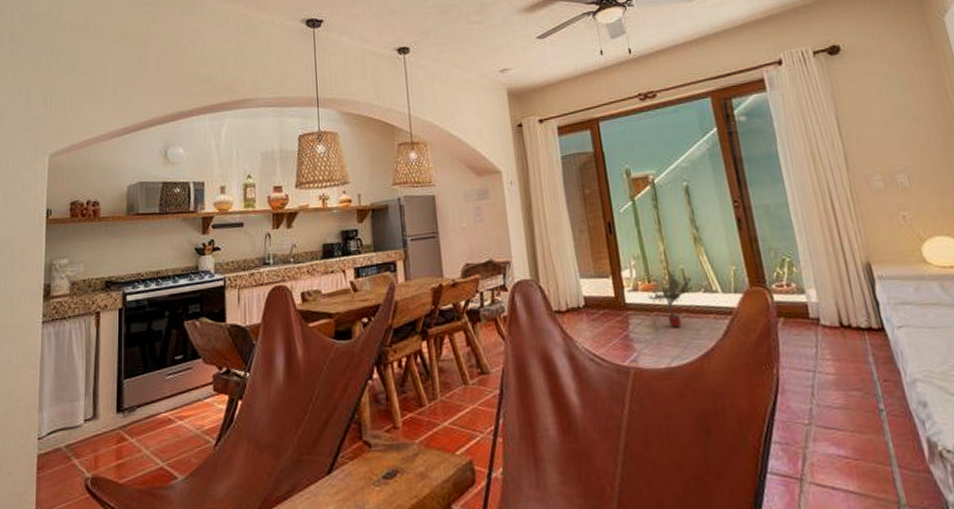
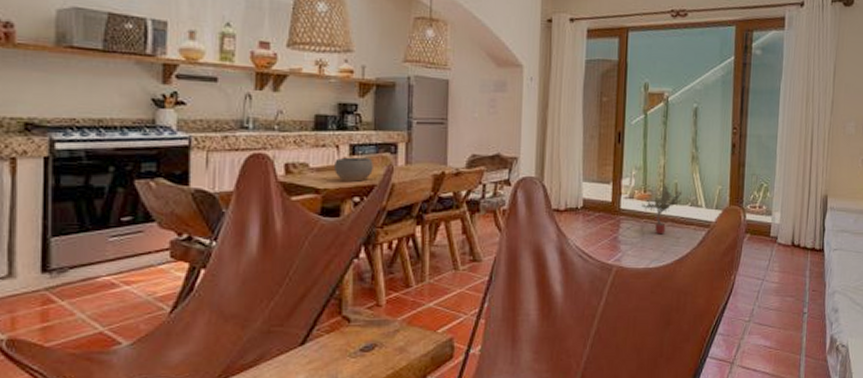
bowl: none [343,278,377,304] -> present [335,157,373,182]

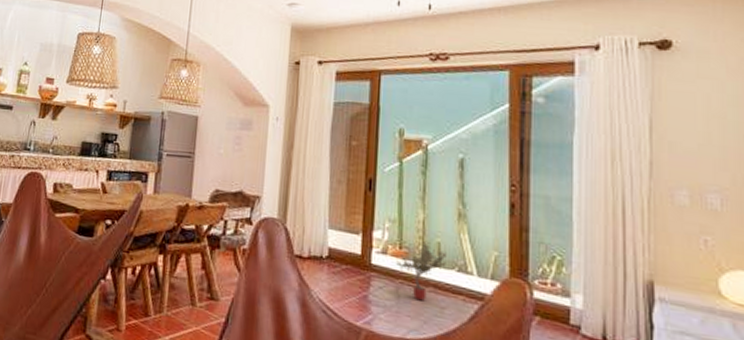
bowl: present [335,157,373,182] -> none [93,182,126,206]

